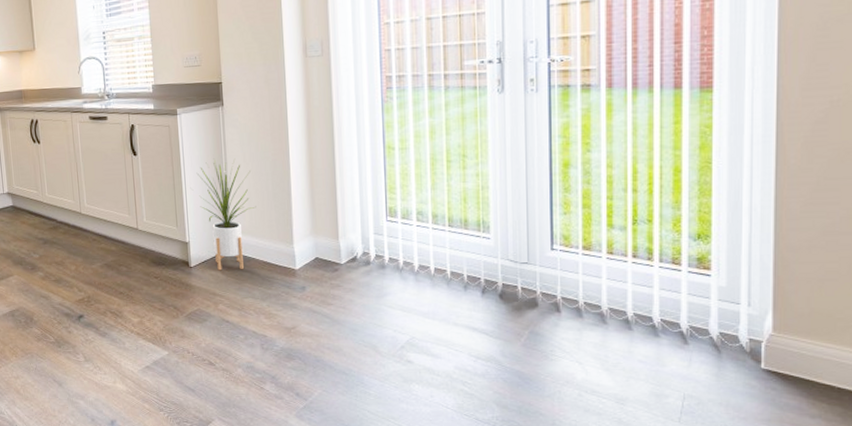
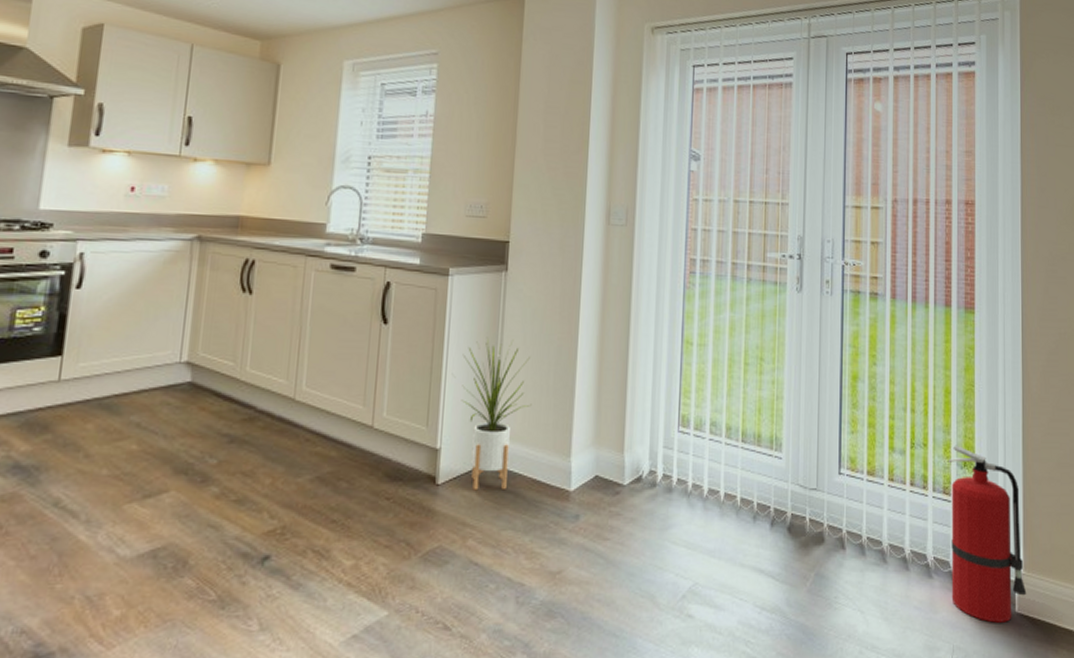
fire extinguisher: none [677,219,776,377] -> present [948,445,1027,623]

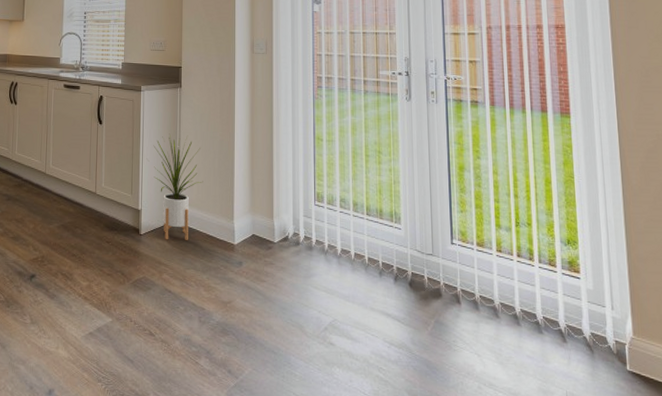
fire extinguisher: present [948,445,1027,623] -> none [552,225,638,378]

